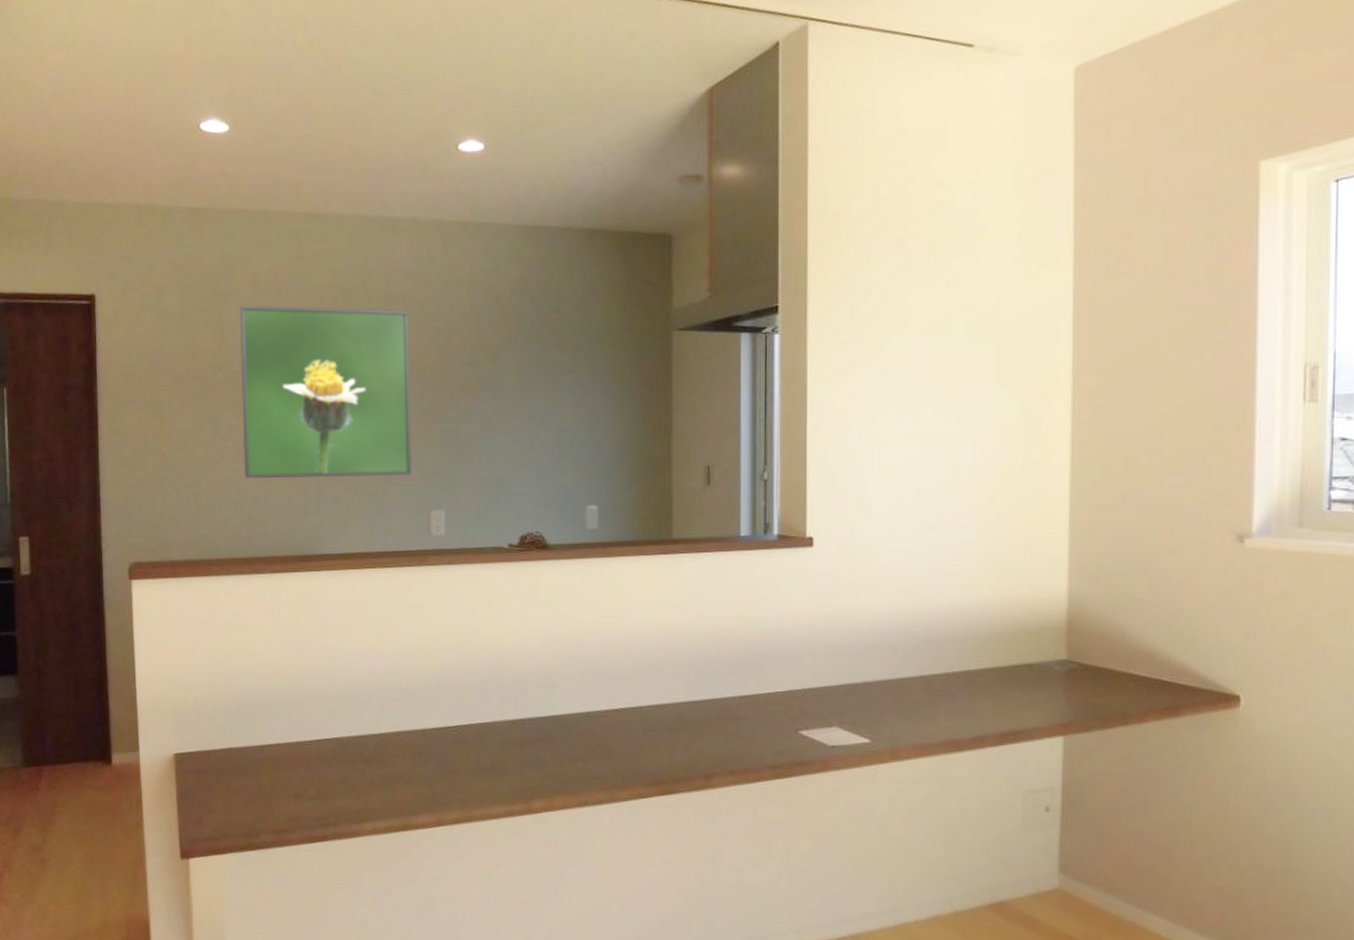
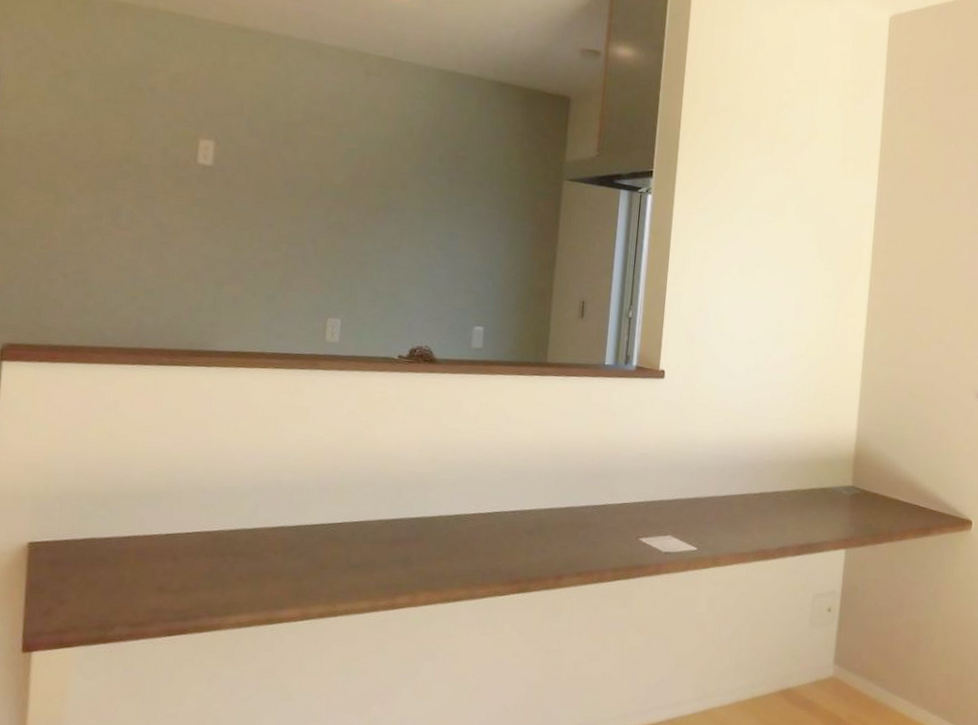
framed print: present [239,305,413,479] -> none [140,102,326,283]

